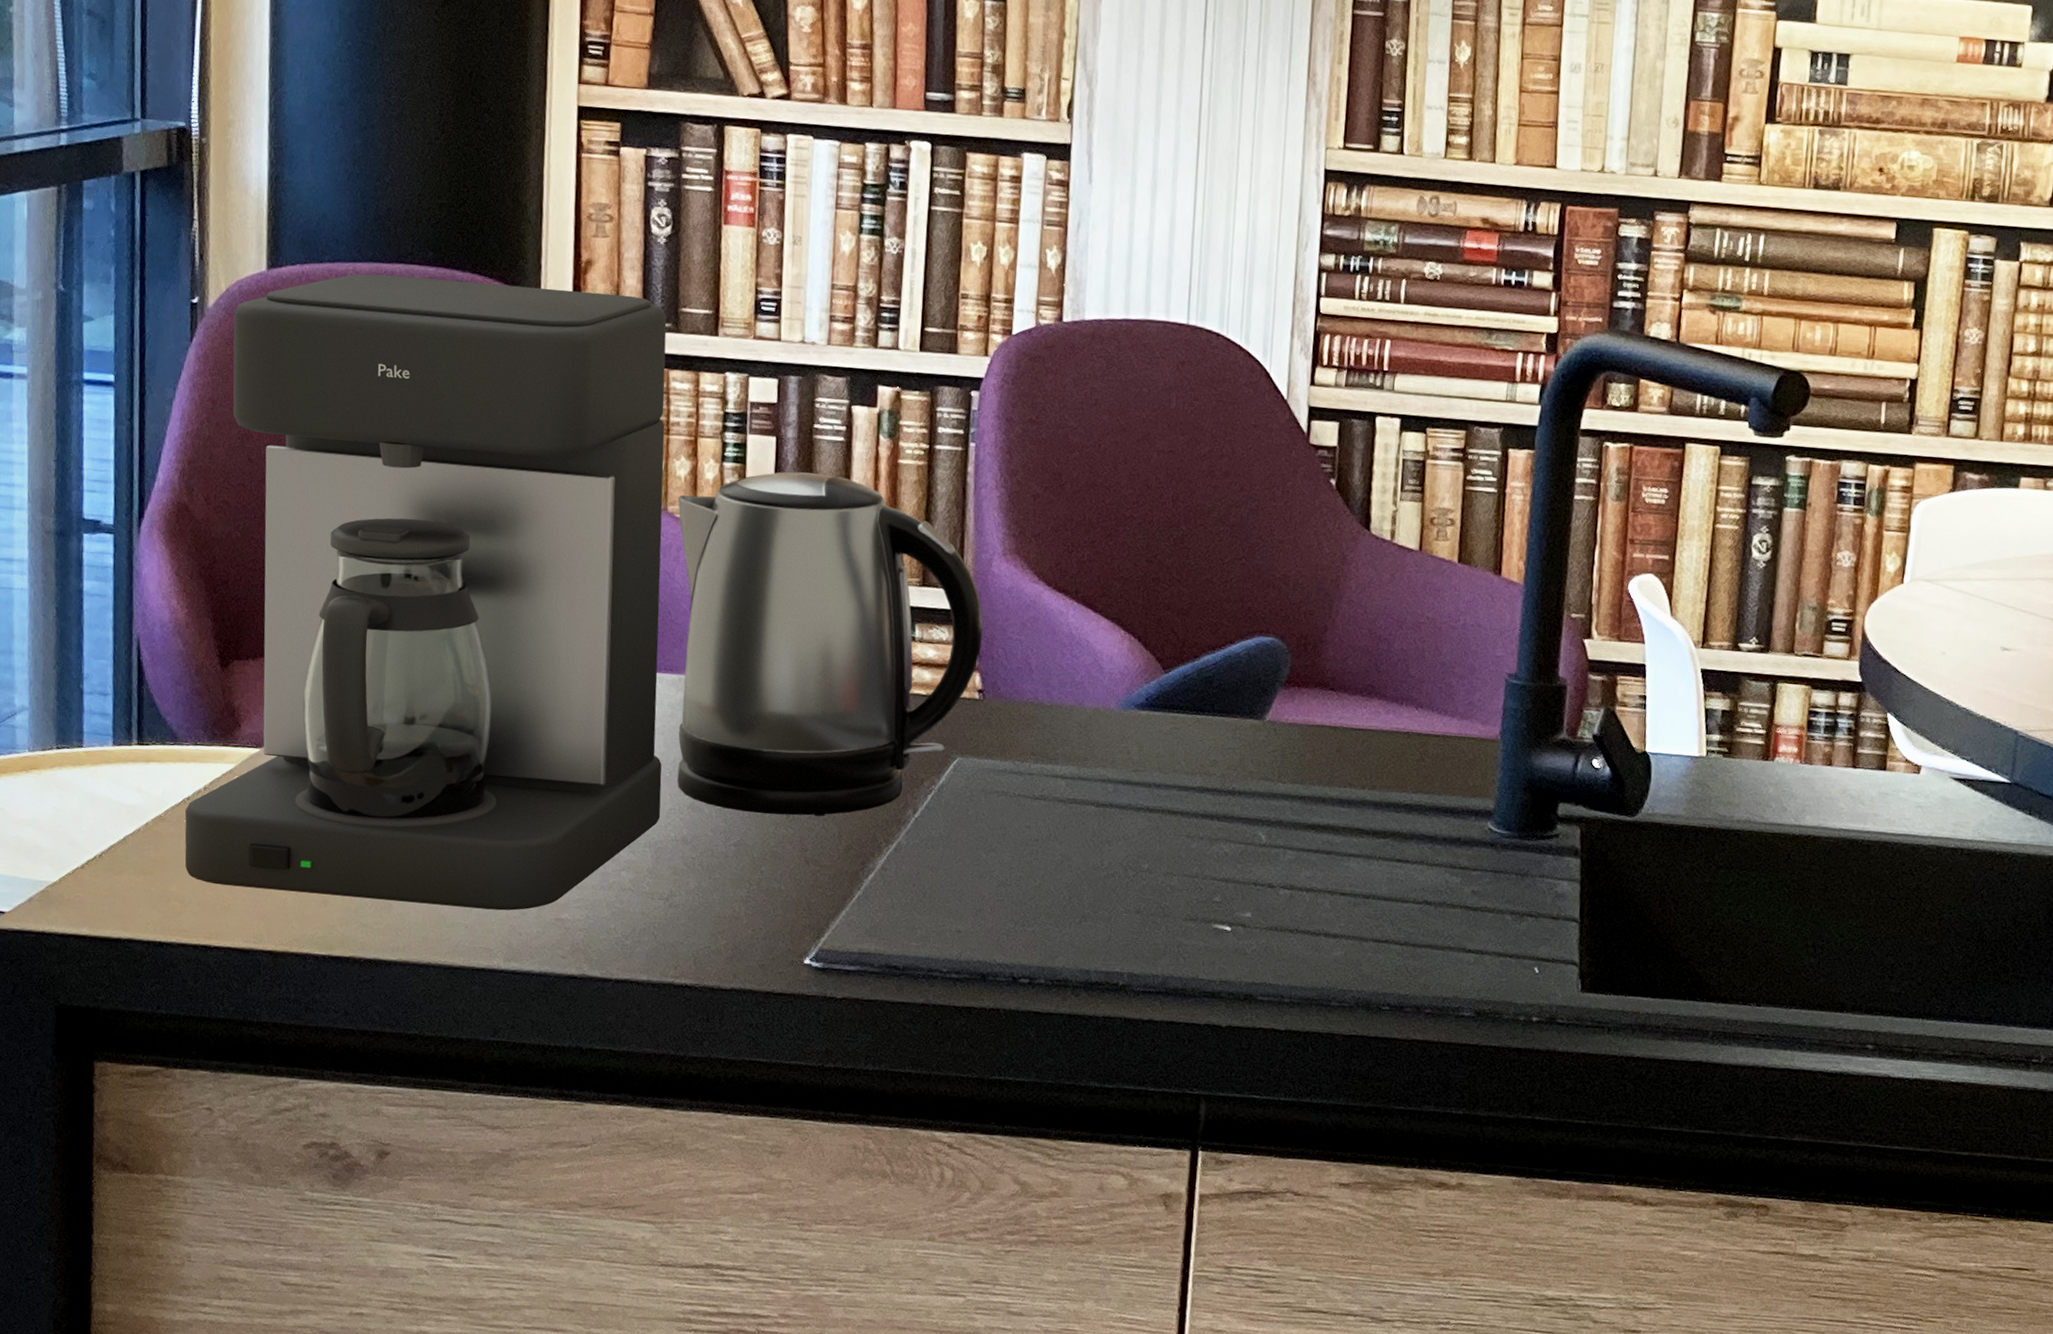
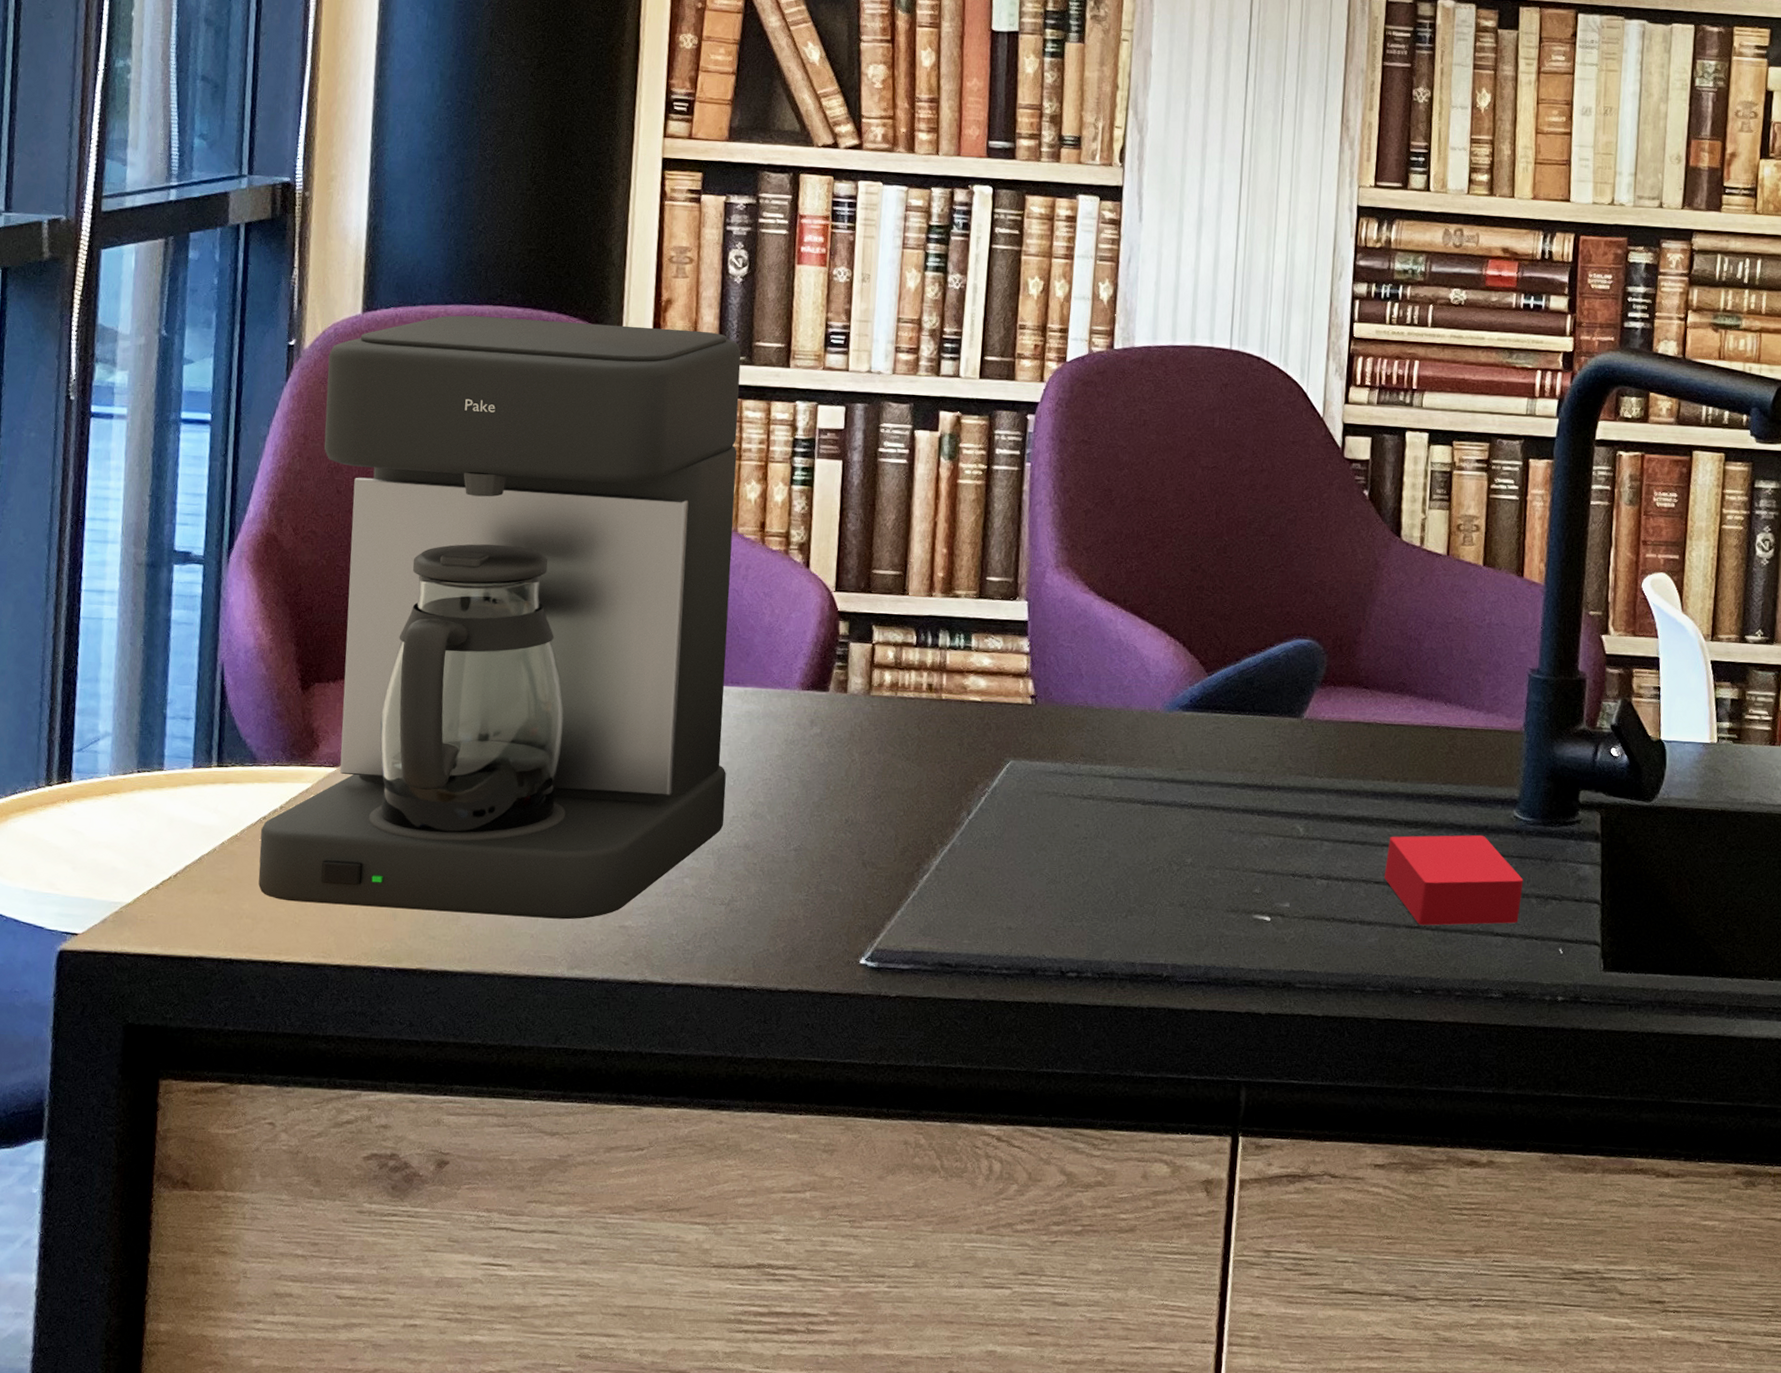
kettle: present [677,471,983,817] -> none [740,493,1036,821]
sponge: none [1350,846,1498,940] -> present [1384,834,1524,926]

